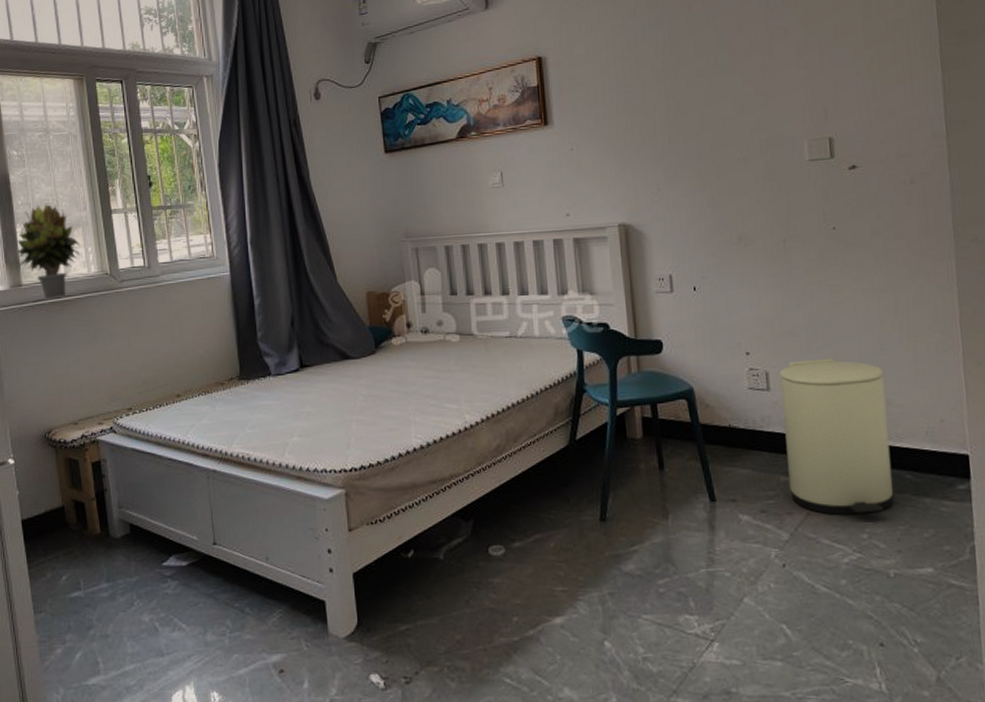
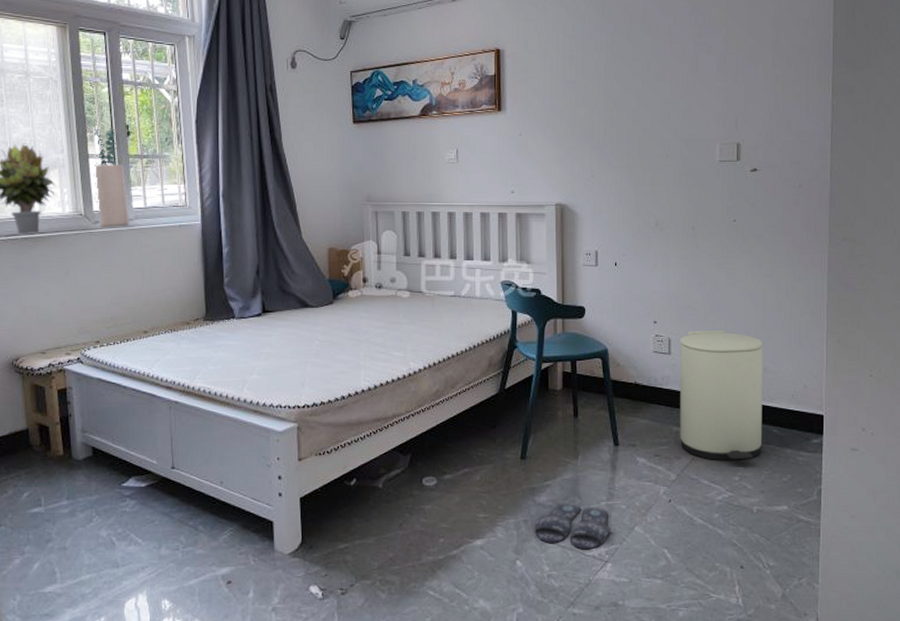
vase: none [114,178,156,287] -> present [92,124,129,228]
slippers: none [622,570,716,627] -> present [534,502,612,550]

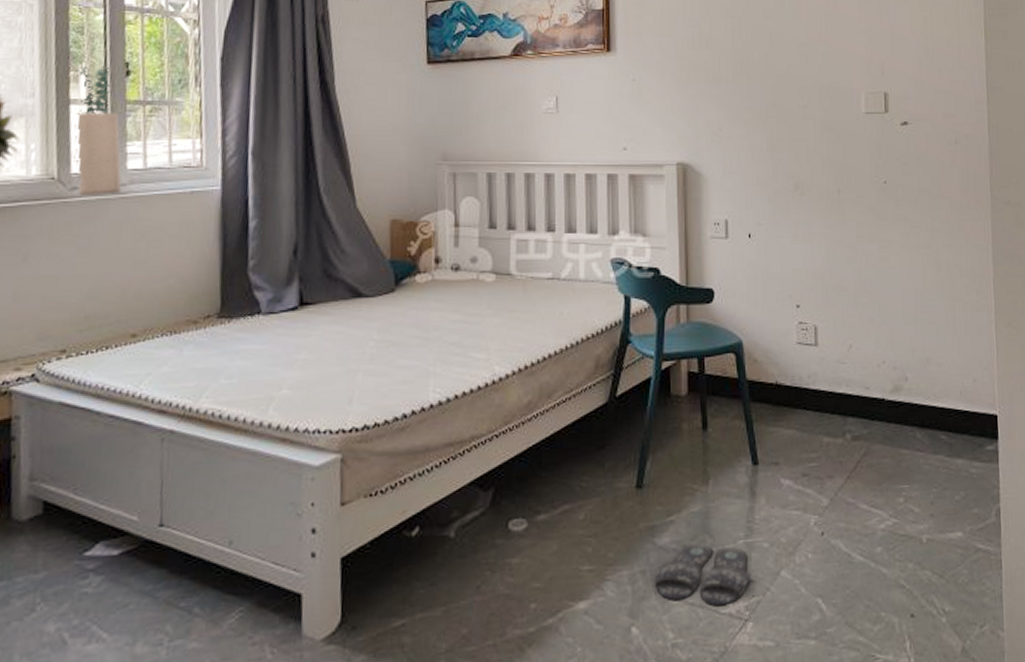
pedal bin: present [680,330,764,460] -> none [828,314,929,478]

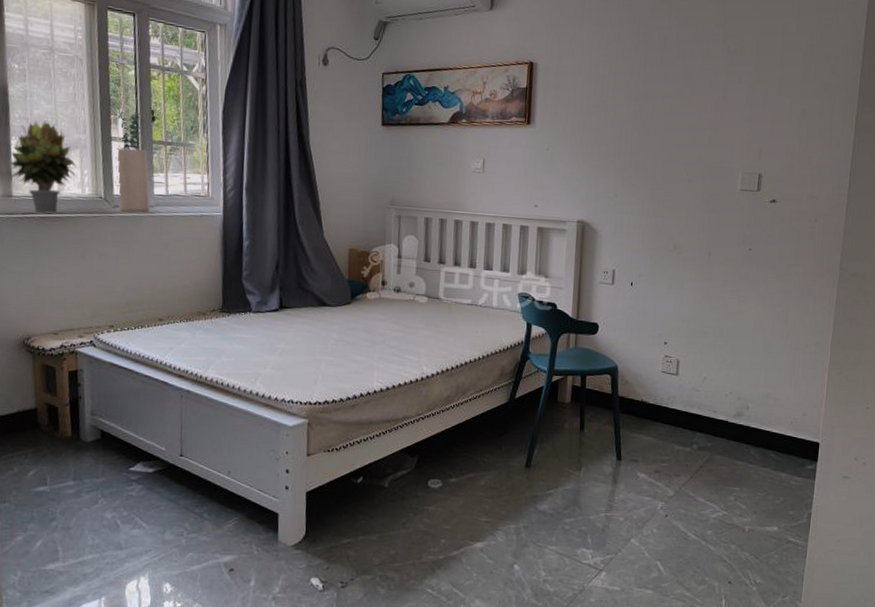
slippers: present [654,543,752,607] -> none [534,511,608,558]

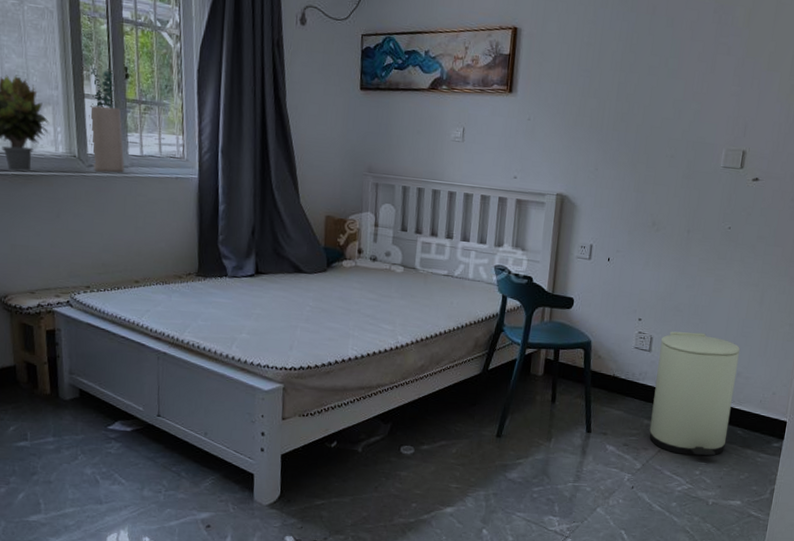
pedal bin: none [681,354,768,481] -> present [649,331,741,457]

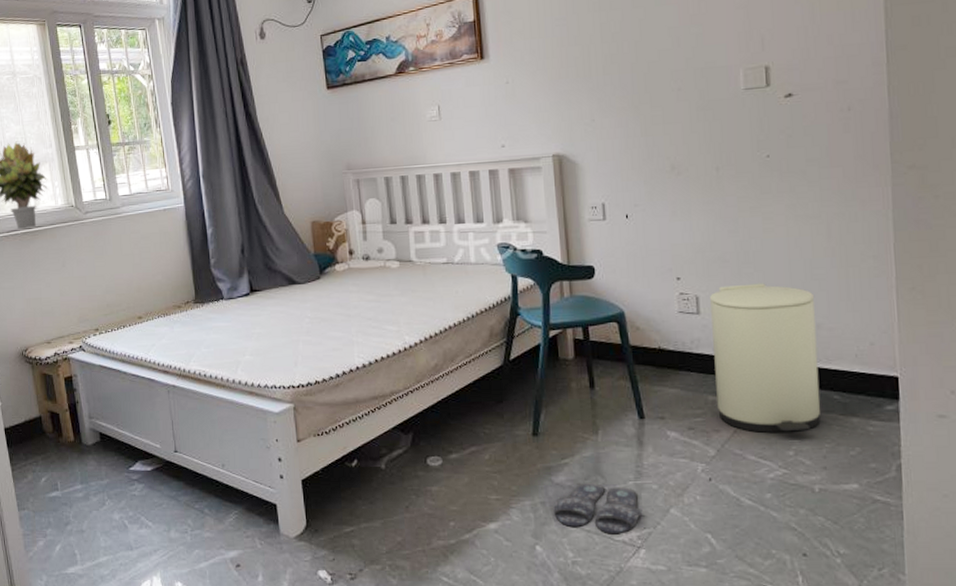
vase: present [88,63,125,173] -> none [76,116,117,218]
slippers: none [502,480,575,525] -> present [553,482,643,535]

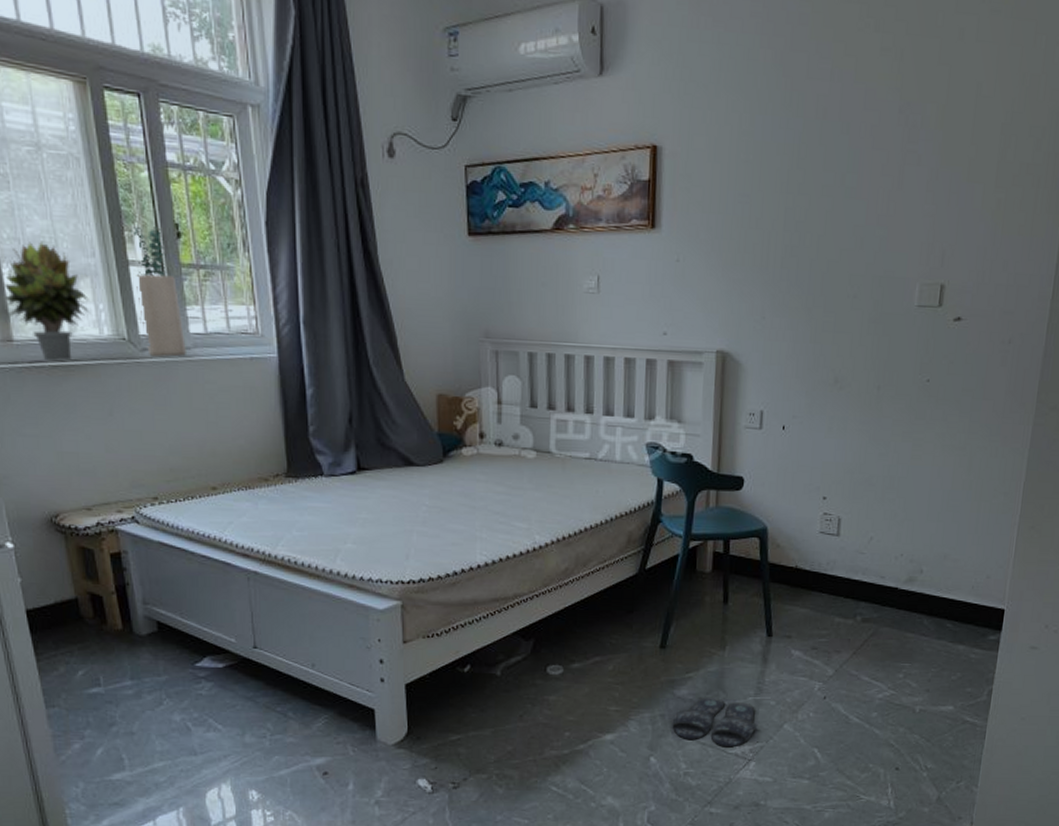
vase: none [76,116,117,218] -> present [131,220,186,358]
pedal bin: present [710,283,821,433] -> none [842,509,947,656]

